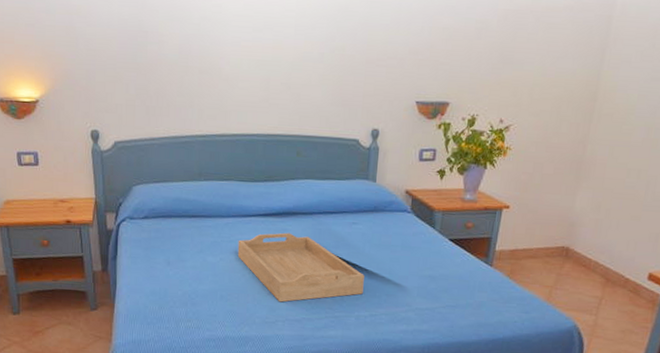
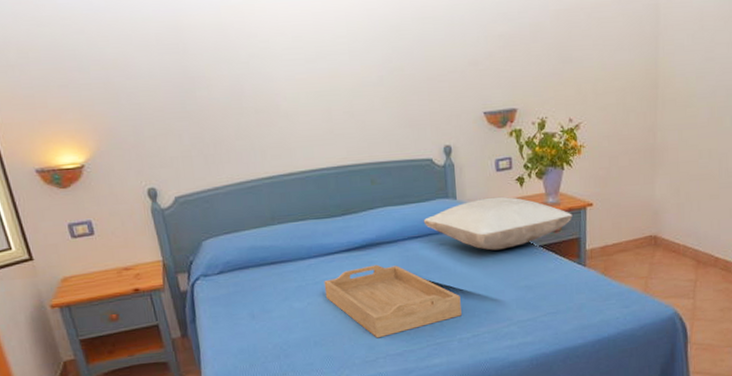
pillow: none [340,185,487,238] -> present [423,196,572,251]

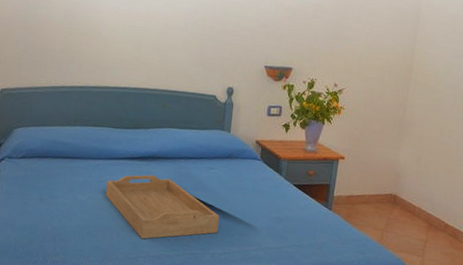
pillow: present [423,196,572,251] -> none [199,136,326,183]

